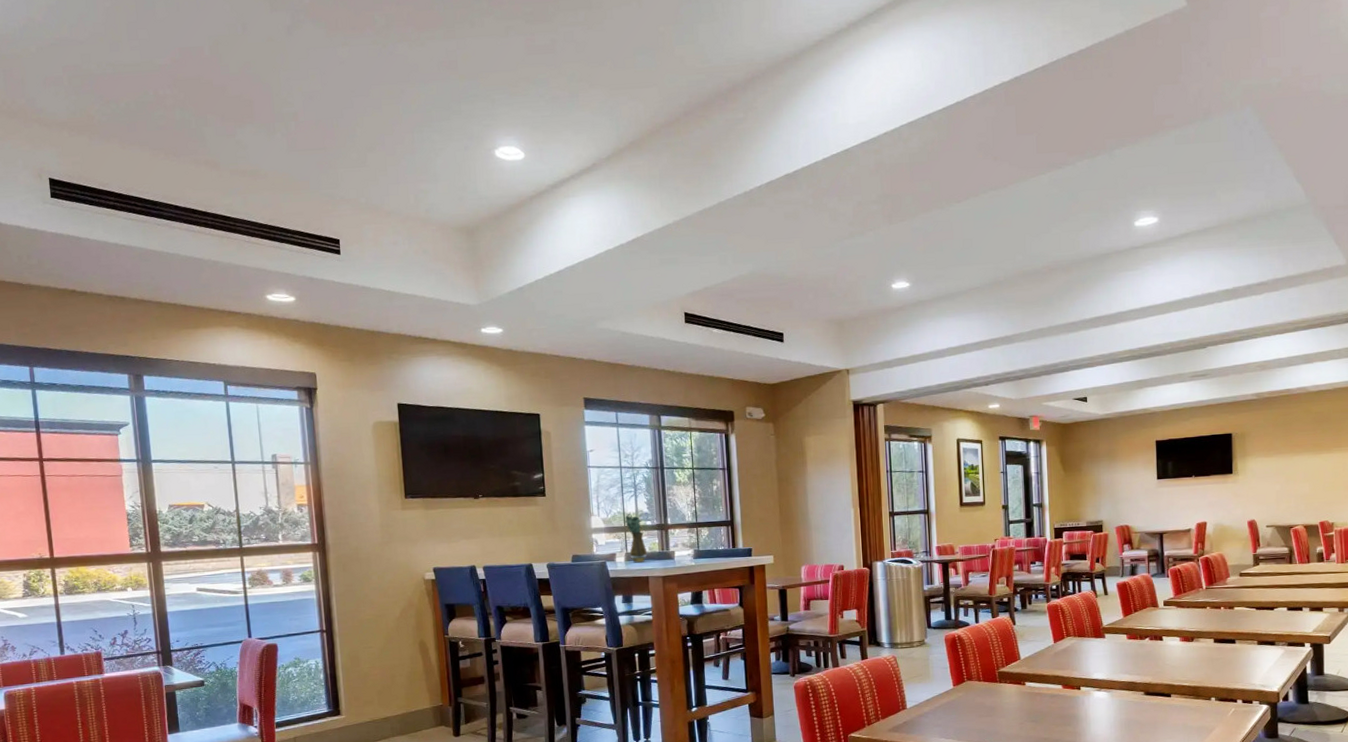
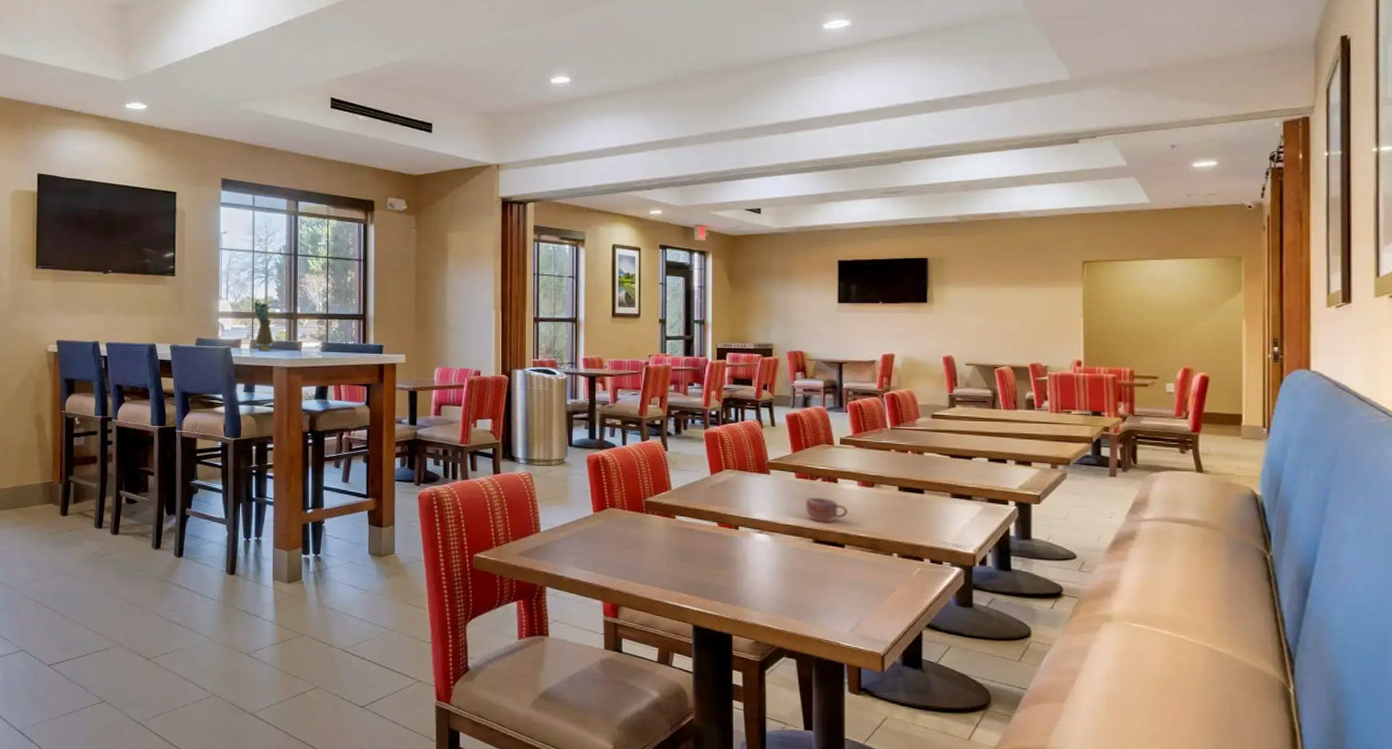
cup: none [1136,654,1172,677] -> present [805,497,847,524]

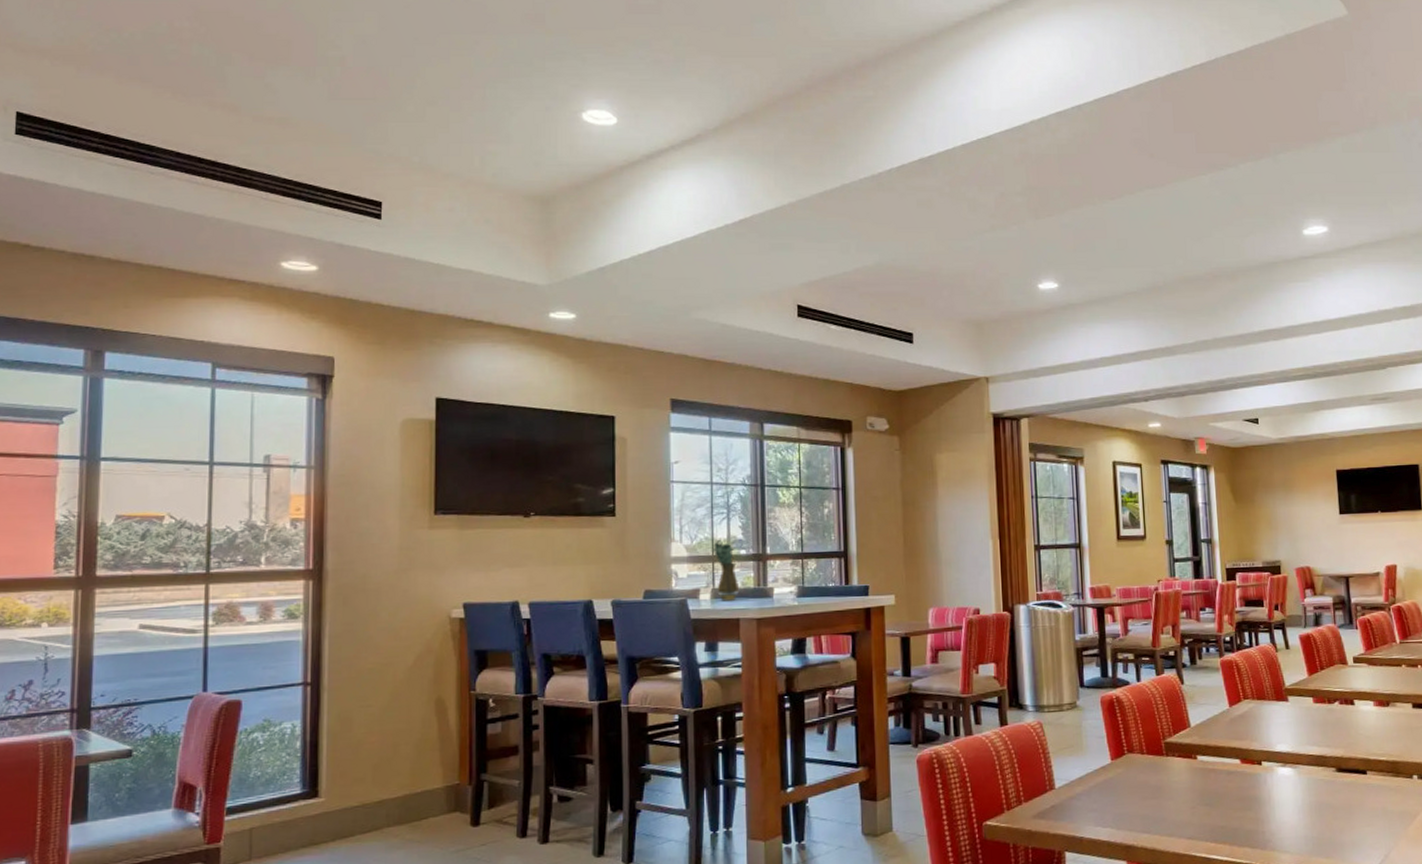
cup: present [805,497,847,524] -> none [1325,722,1367,750]

